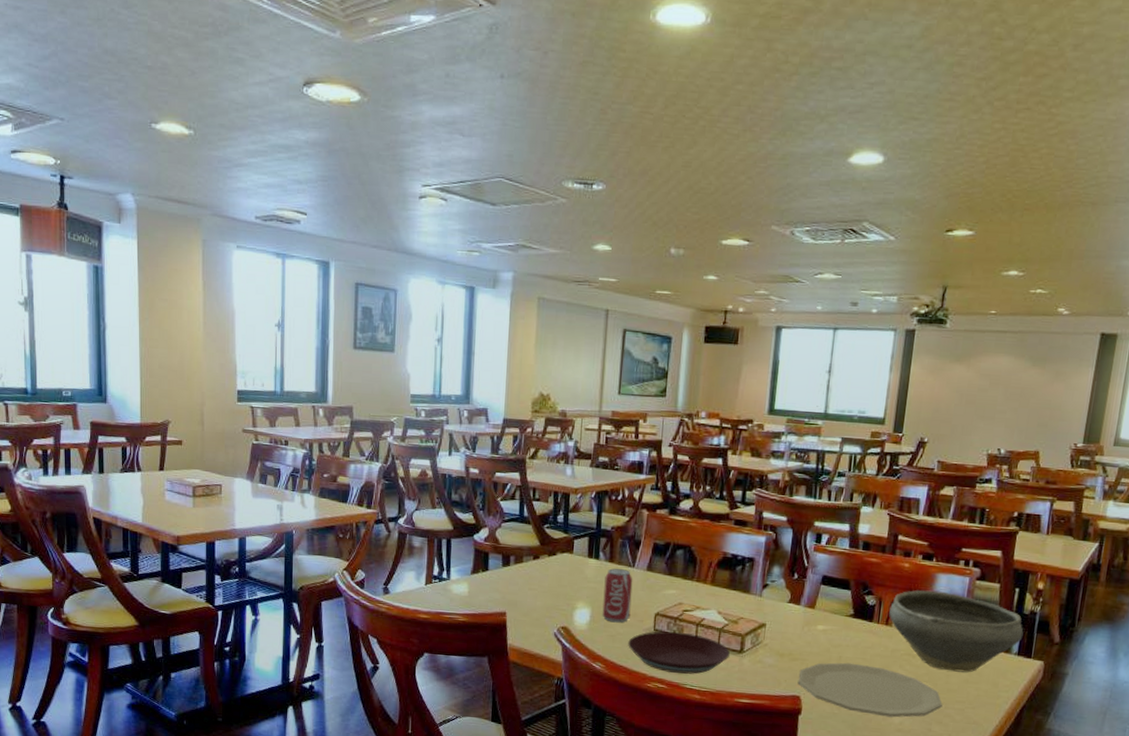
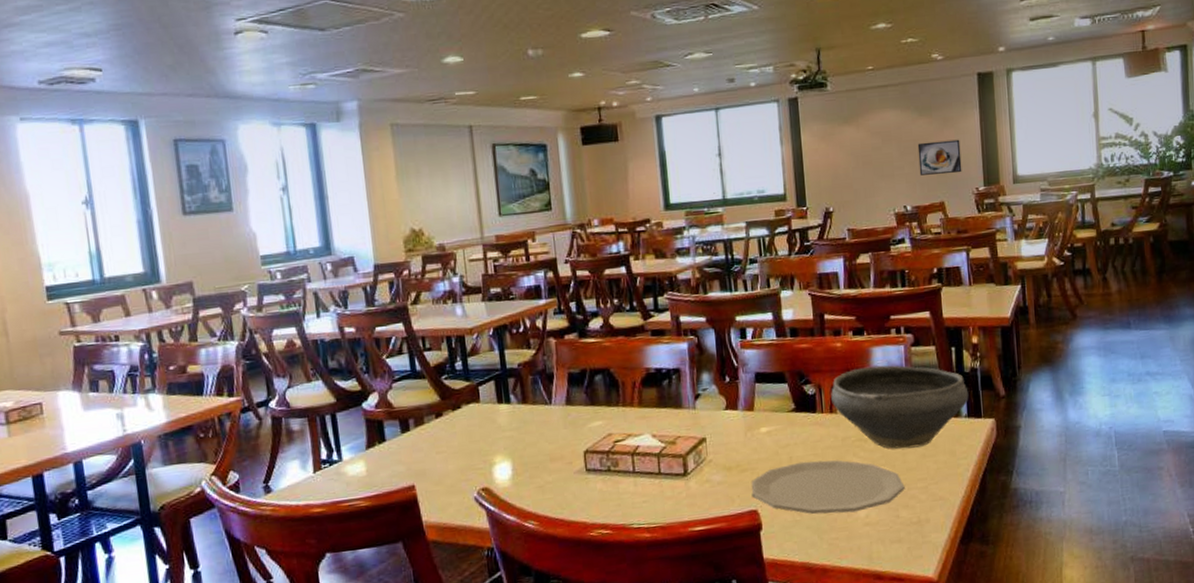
beverage can: present [602,568,633,623] -> none [520,408,557,472]
plate: present [628,631,730,674] -> none [560,465,674,515]
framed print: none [1020,391,1069,427] -> present [917,139,962,176]

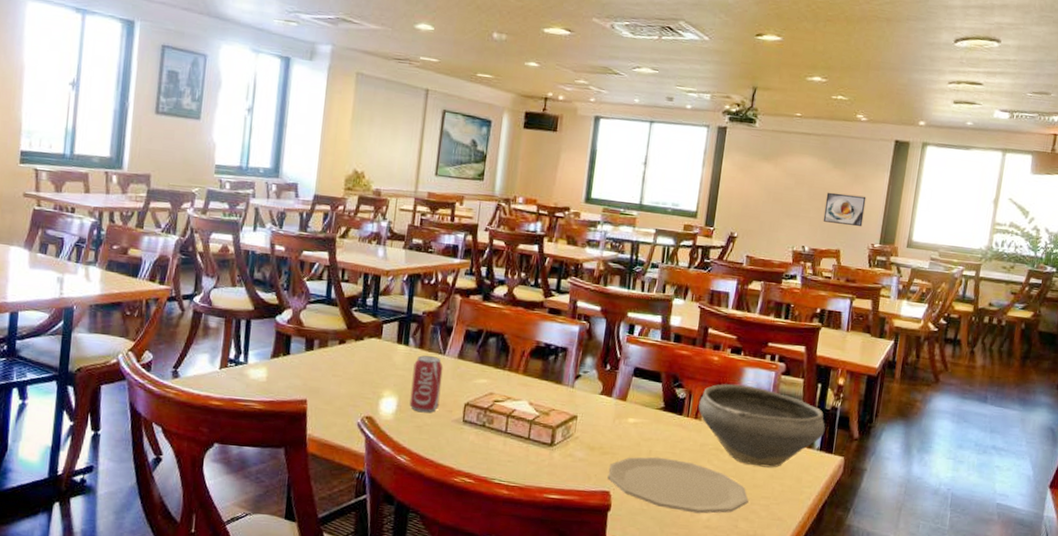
beverage can: none [520,408,557,472] -> present [409,355,443,413]

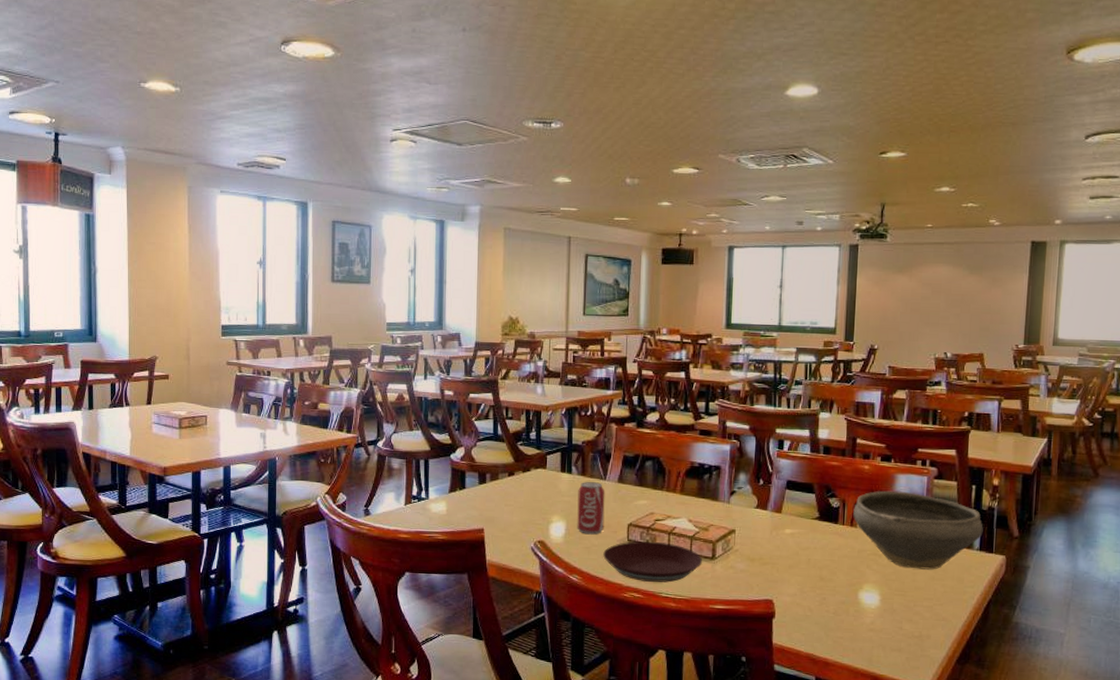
plate: none [435,422,540,468] -> present [603,541,702,583]
plate: present [607,456,749,514] -> none [769,564,911,618]
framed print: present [823,192,866,227] -> none [963,298,1006,330]

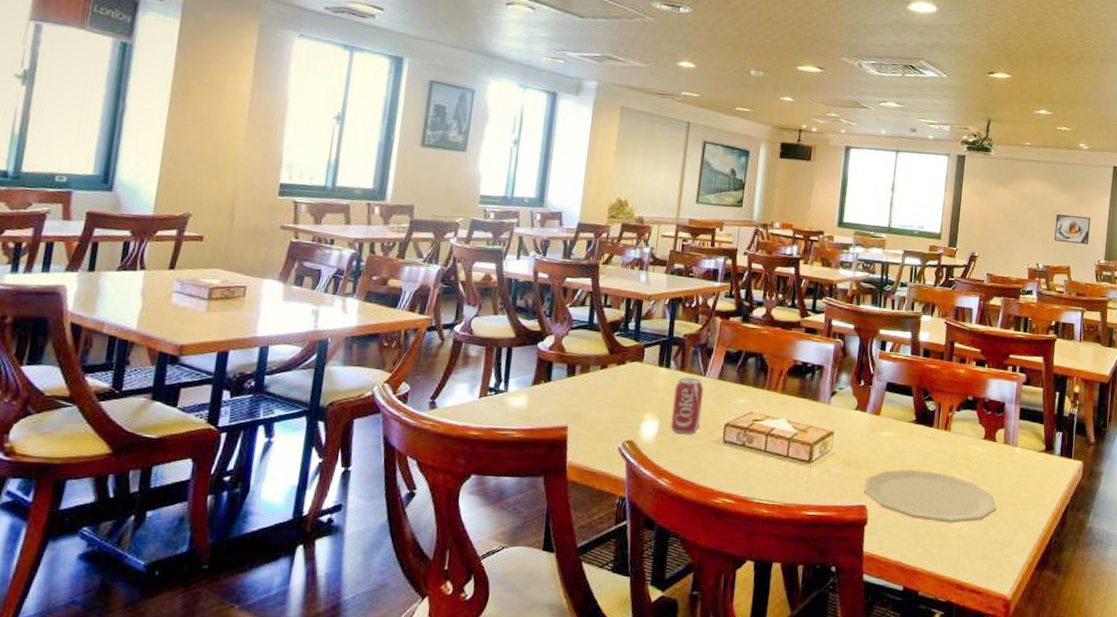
plate: present [603,541,702,583] -> none [696,442,799,487]
plate: none [769,564,911,618] -> present [863,469,997,524]
bowl: present [853,490,984,570] -> none [947,395,1065,475]
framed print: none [963,298,1006,330] -> present [1054,213,1091,245]

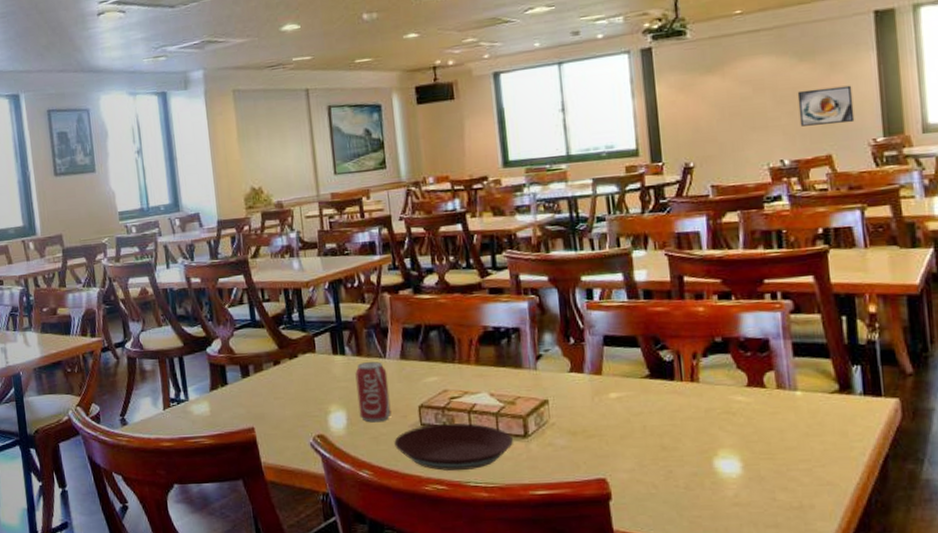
plate: none [696,442,799,487] -> present [394,423,513,471]
plate: present [863,469,997,524] -> none [598,431,783,490]

